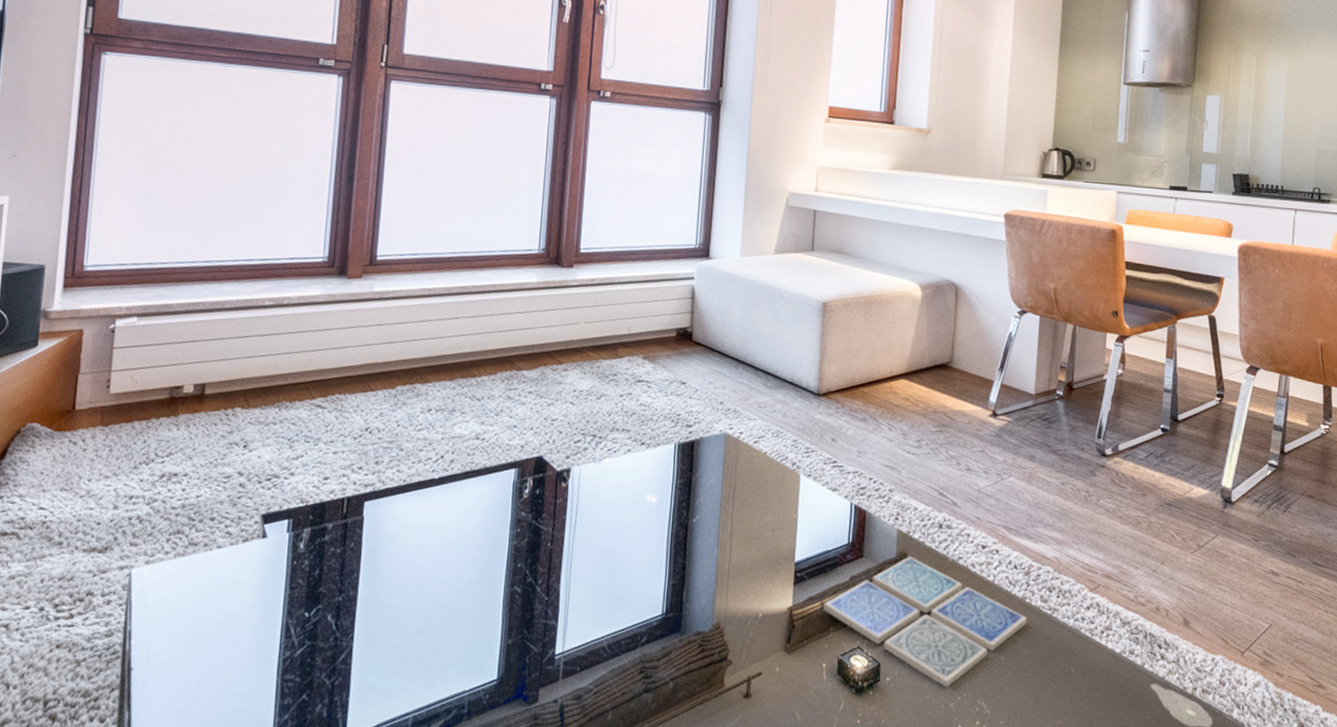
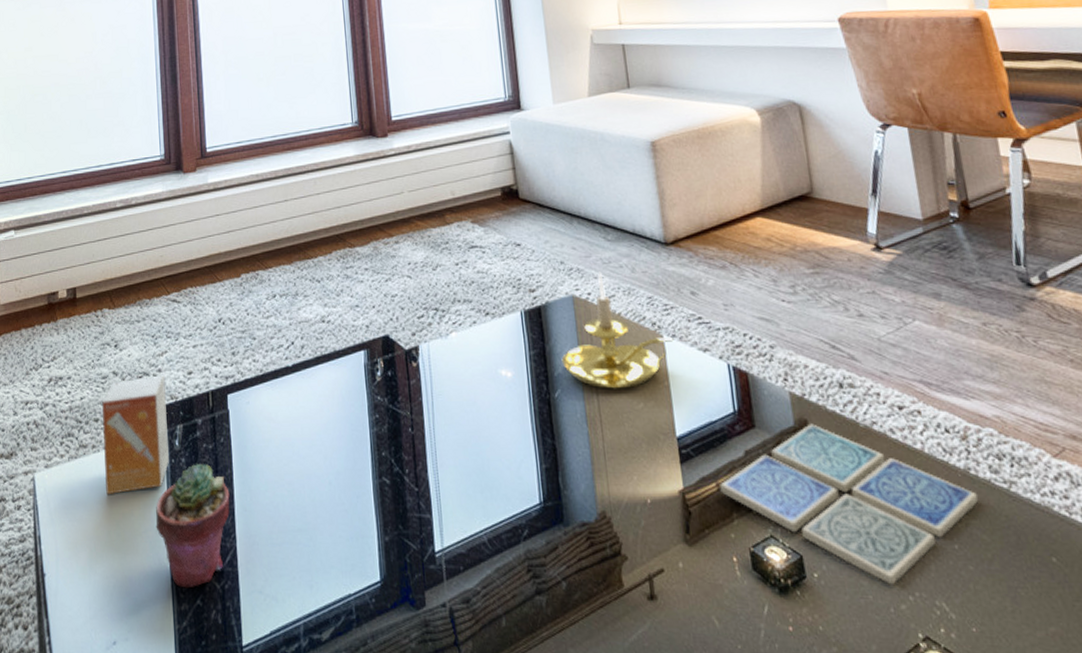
small box: none [214,478,297,593] -> present [102,375,169,495]
potted succulent: none [266,567,353,684] -> present [156,464,230,588]
candle holder: none [705,414,809,519] -> present [561,271,674,389]

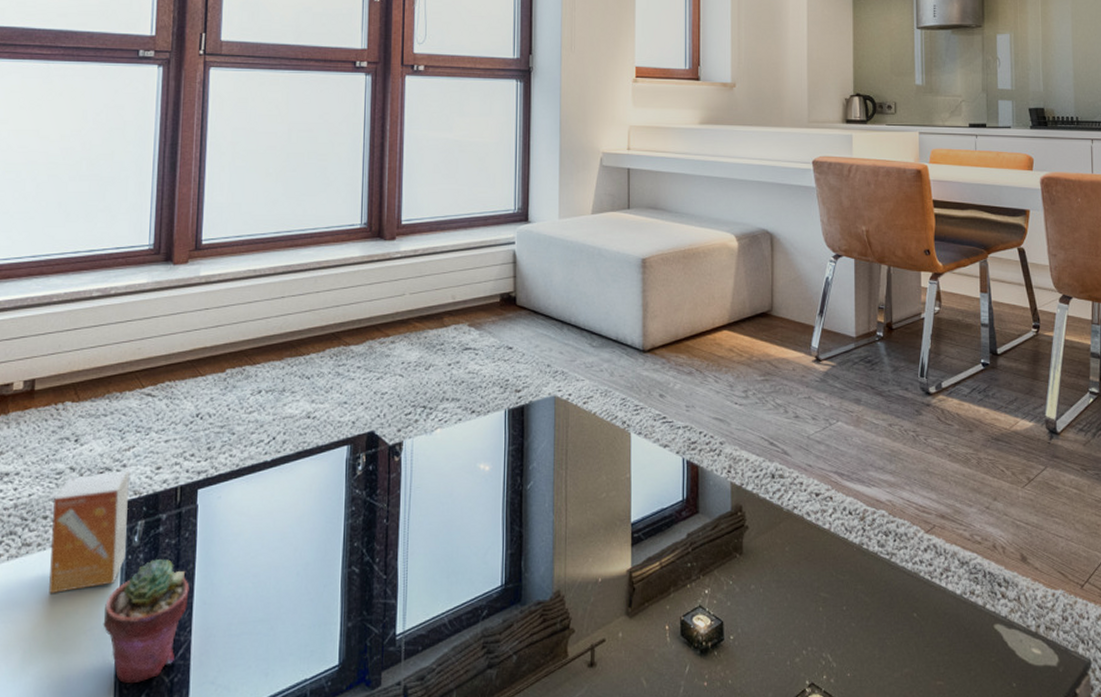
candle holder: present [561,271,674,389] -> none [537,374,639,481]
drink coaster: present [719,423,979,585] -> none [661,509,867,643]

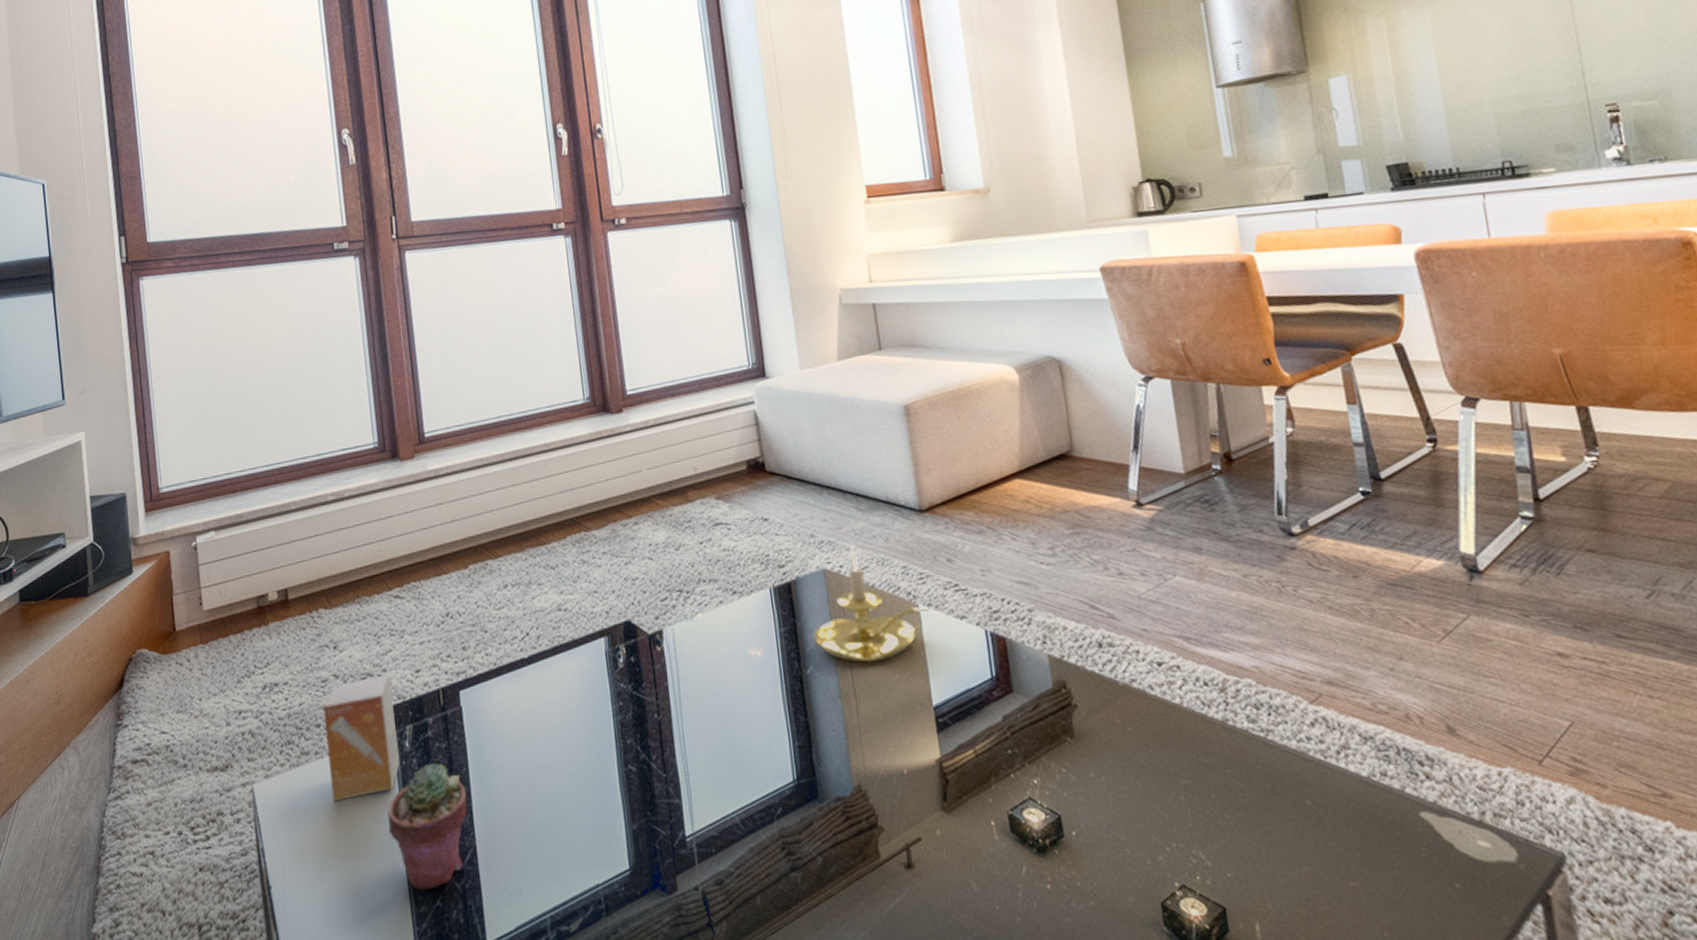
candle holder: none [537,374,639,481] -> present [813,543,930,663]

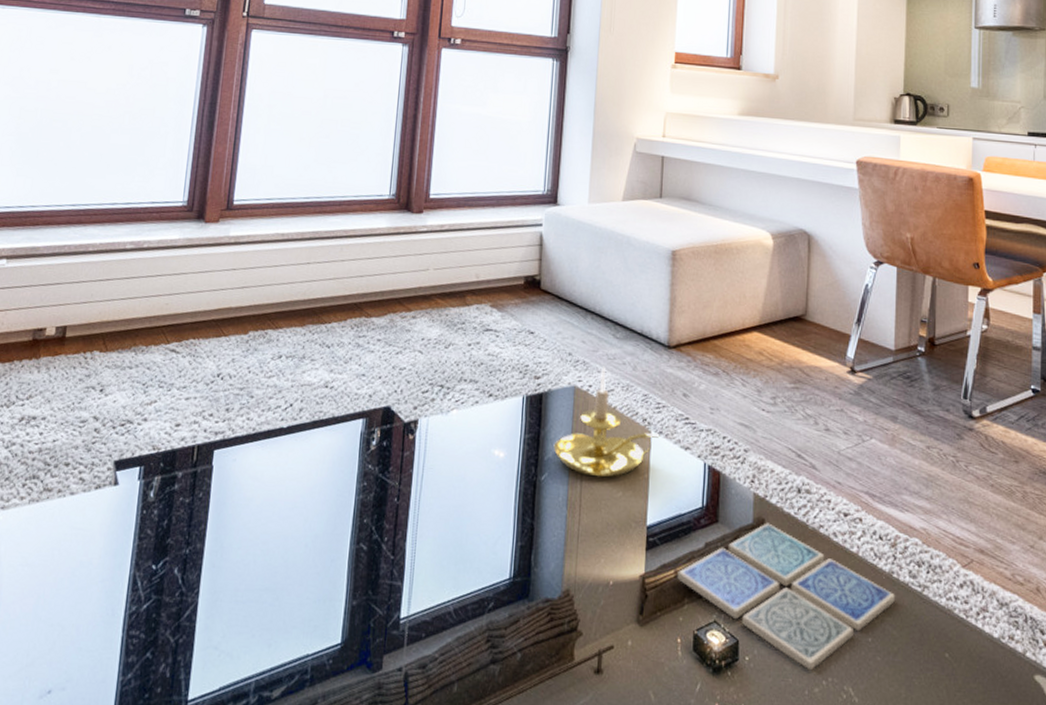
small box: present [323,675,400,802] -> none [65,424,150,542]
potted succulent: present [387,763,467,890] -> none [114,517,200,641]
drink coaster: none [976,685,1236,838] -> present [676,522,896,671]

